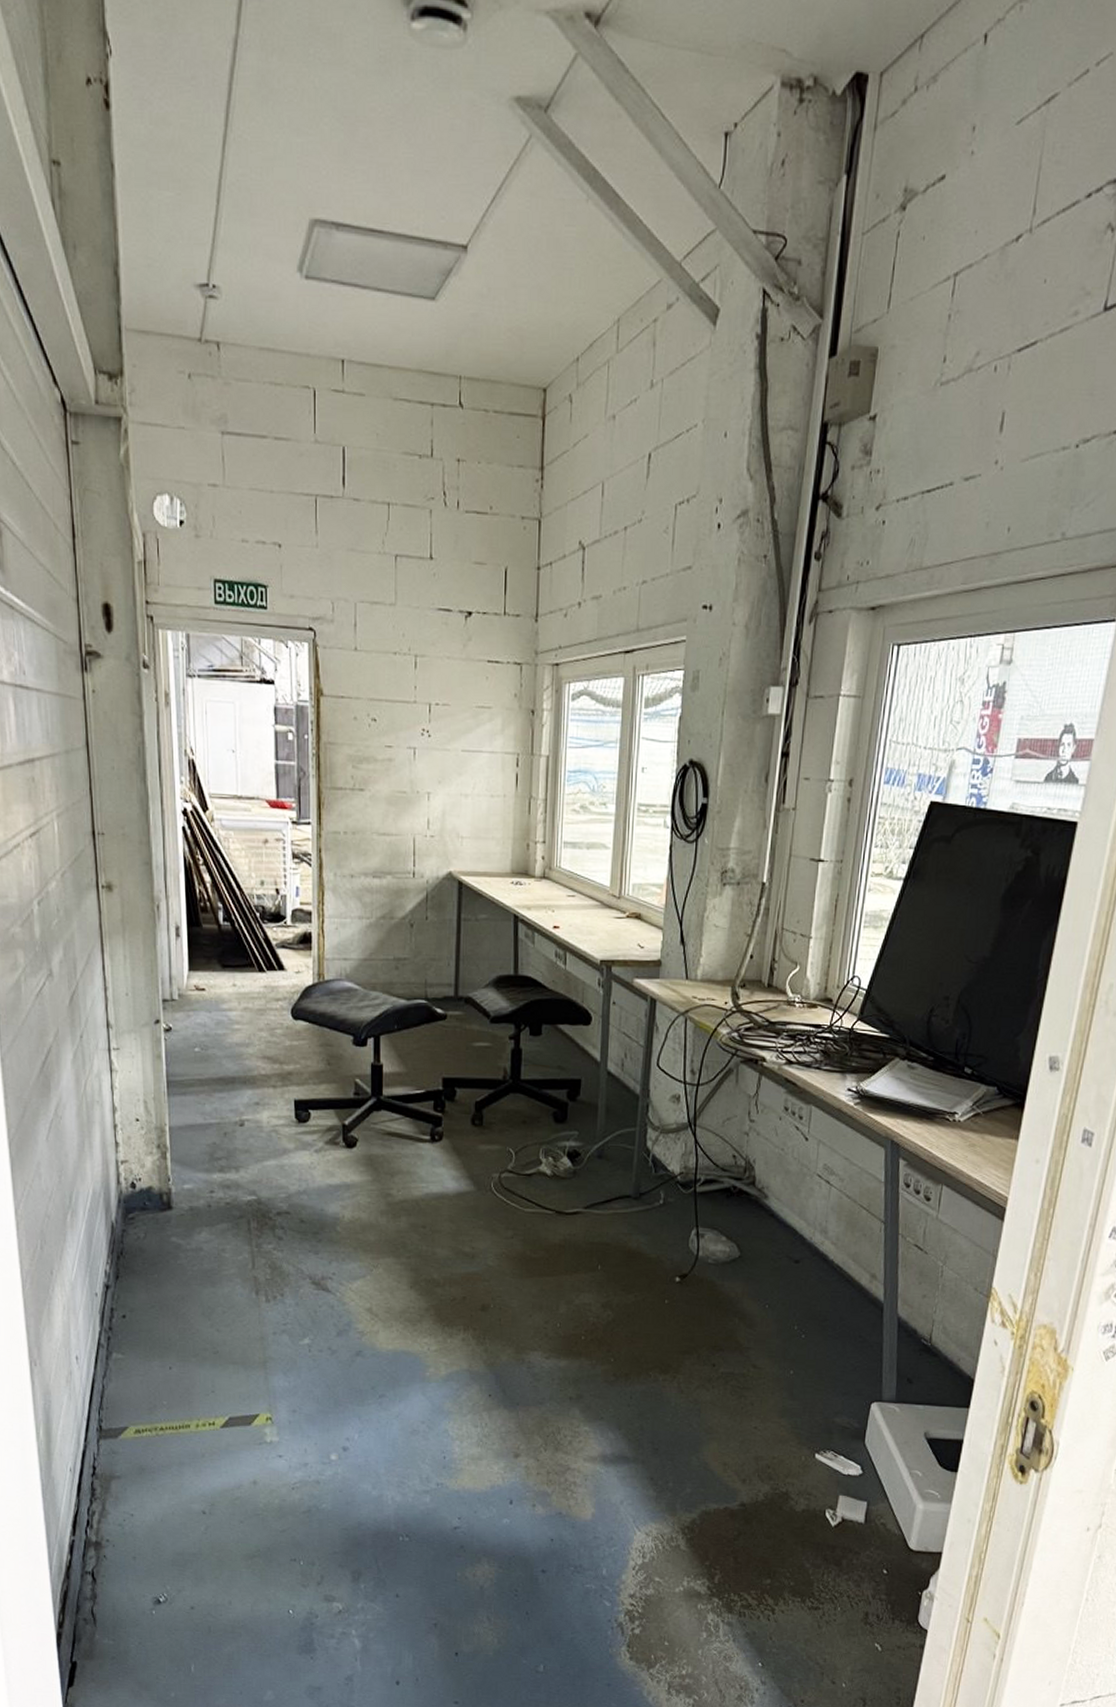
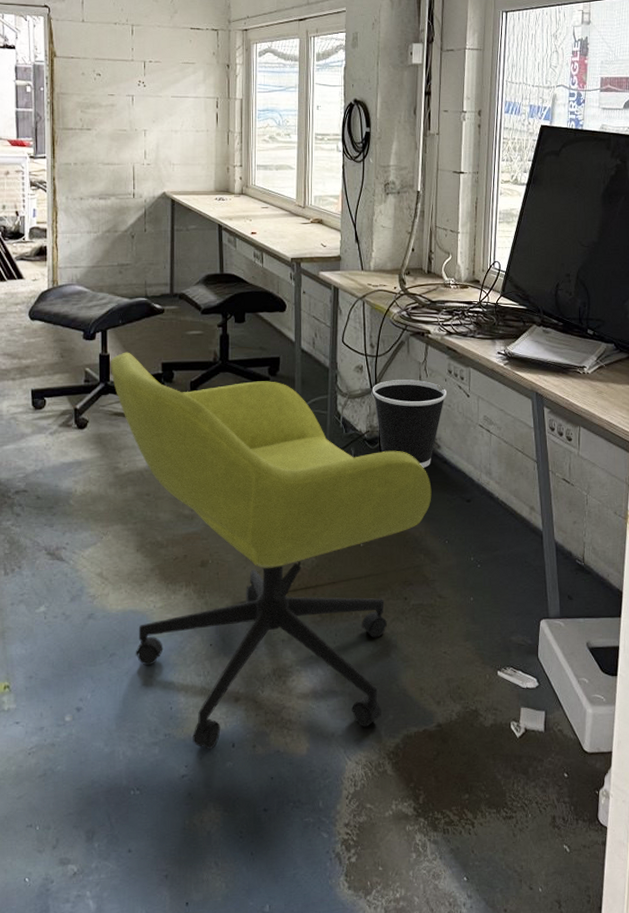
office chair: none [384,1062,754,1504] -> present [111,352,432,749]
wastebasket: none [689,1114,780,1220] -> present [372,379,446,468]

